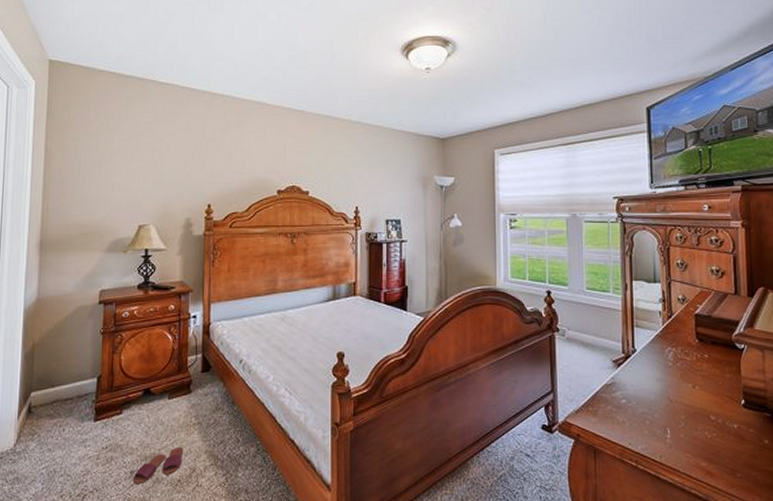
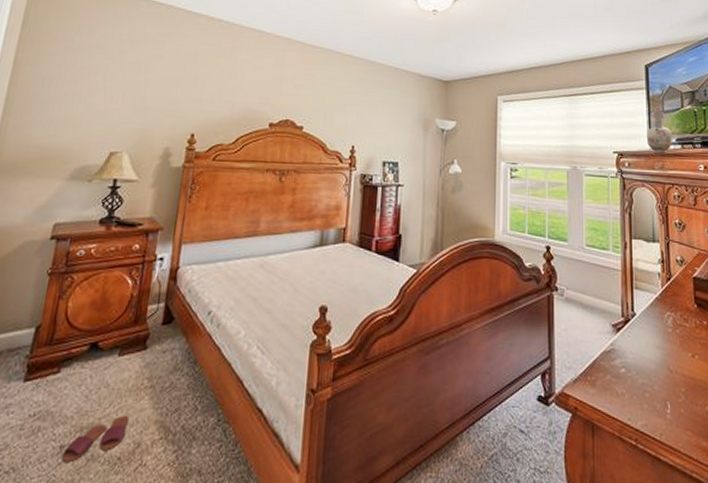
vase: none [647,149,676,197] -> present [646,106,673,155]

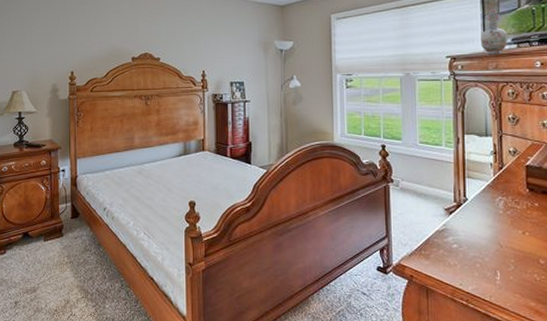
slippers: present [61,415,128,463] -> none [17,281,58,313]

